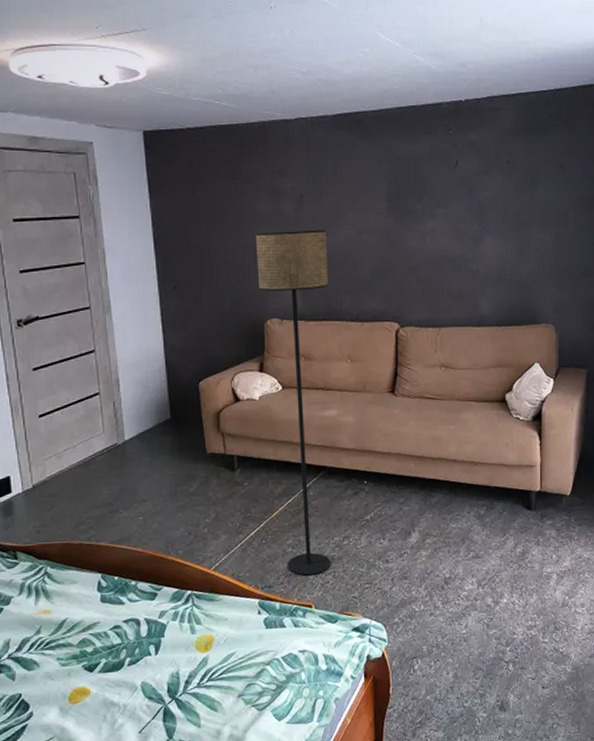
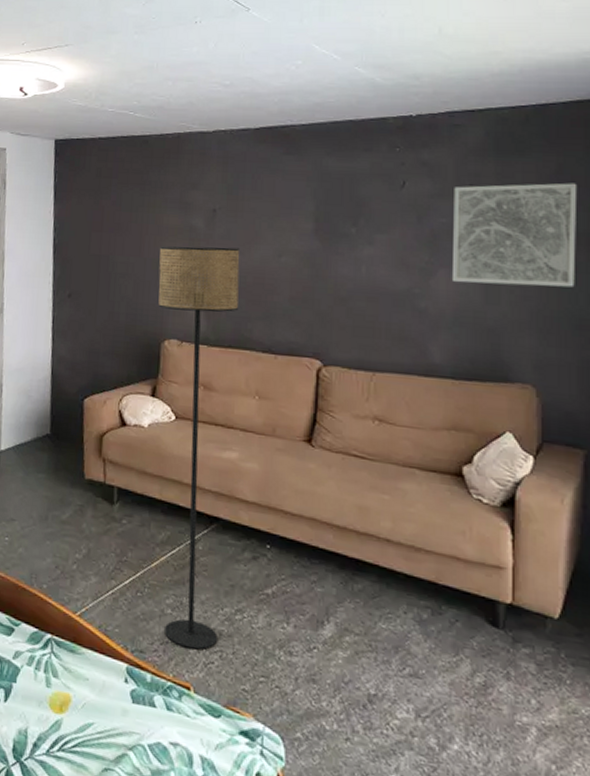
wall art: none [494,156,583,246] -> present [451,183,578,288]

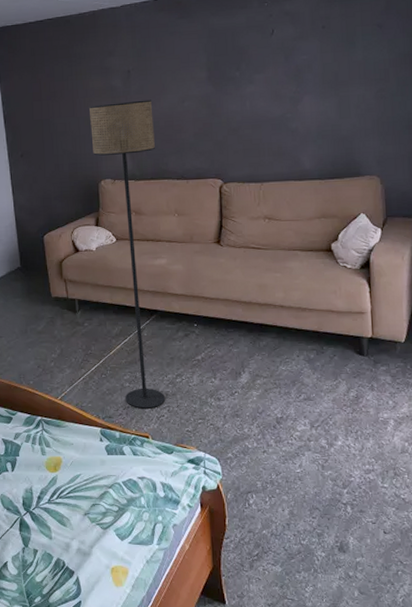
wall art: present [451,183,578,288] -> none [311,15,404,105]

